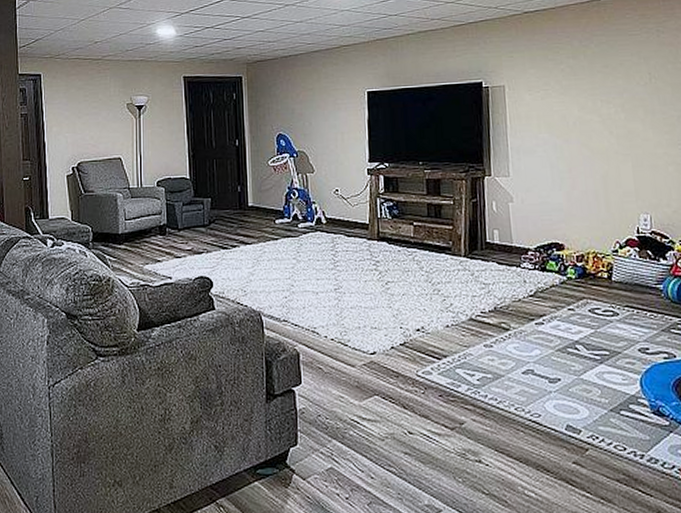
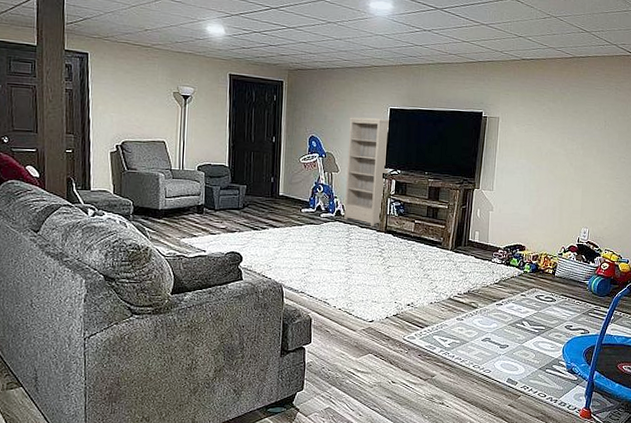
bookshelf: none [320,105,374,234] -> present [344,117,389,226]

